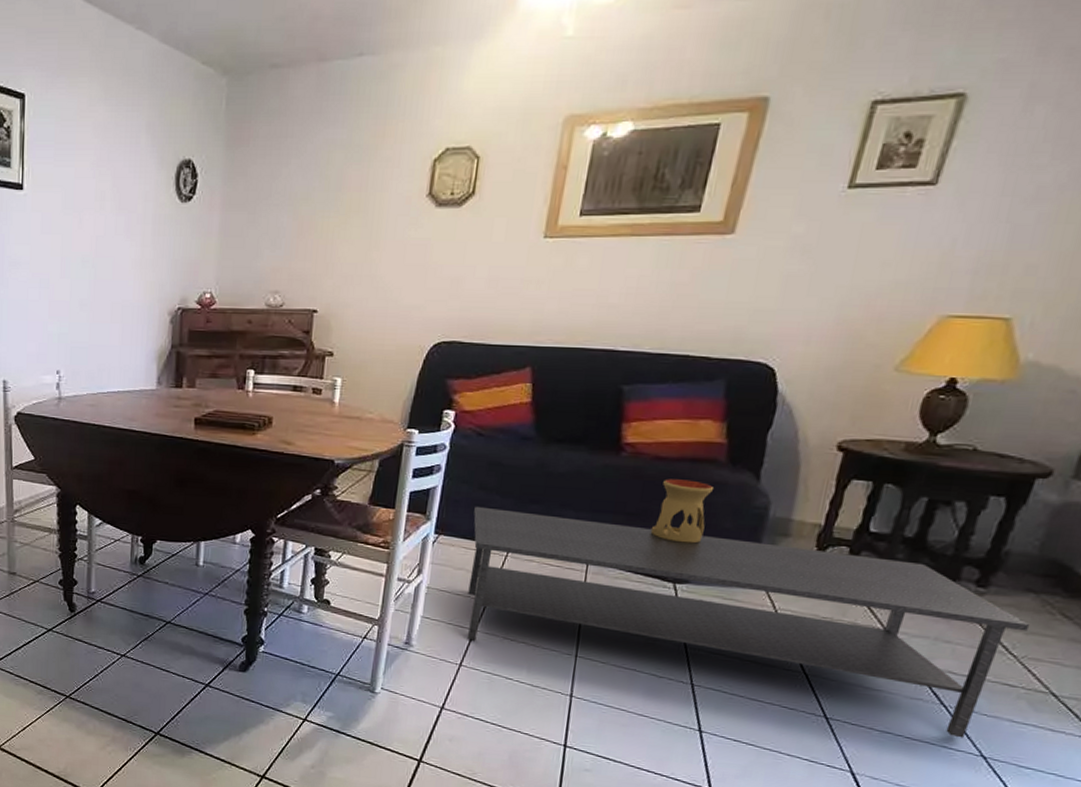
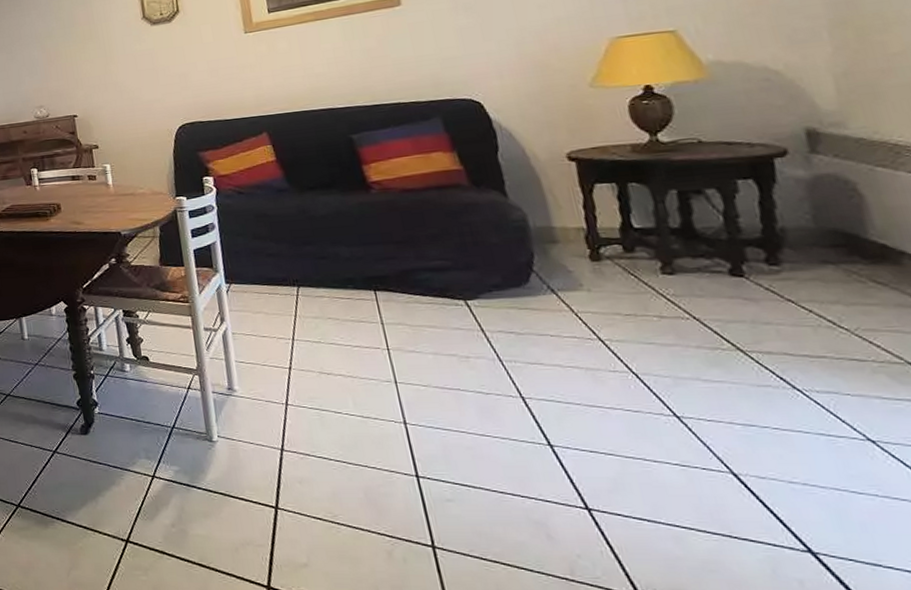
coffee table: present [467,506,1030,738] -> none [255,250,846,423]
oil burner: present [650,479,713,544] -> none [418,205,475,262]

